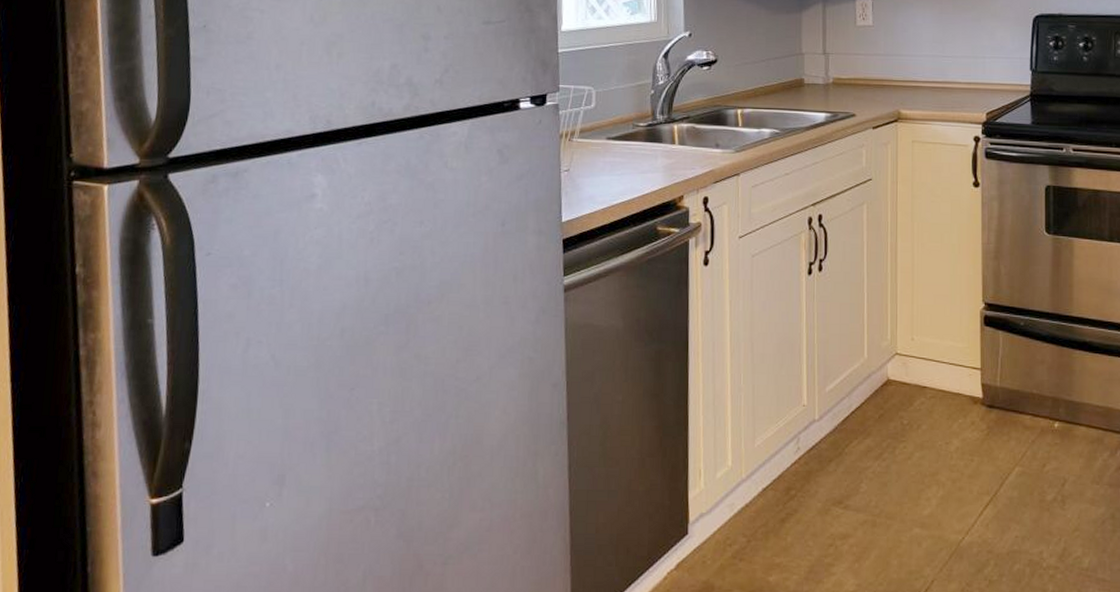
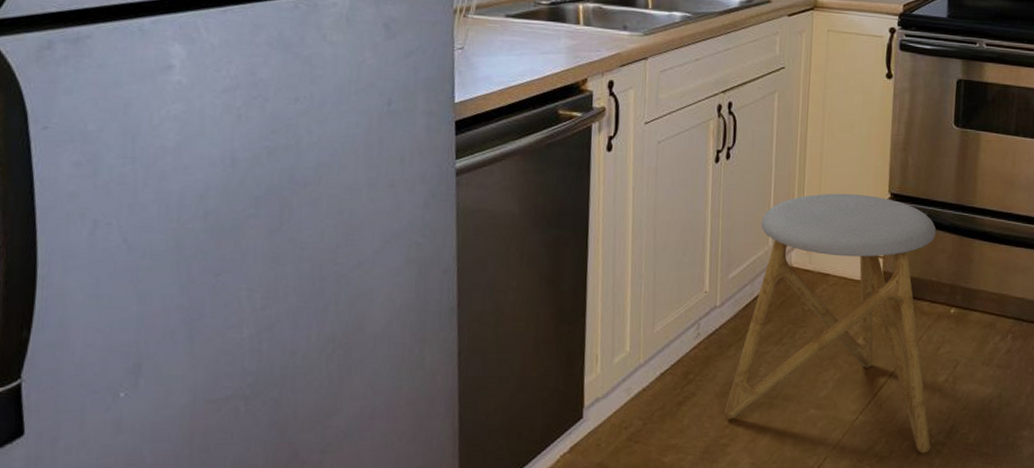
stool: none [828,303,1042,579] -> present [725,193,936,454]

